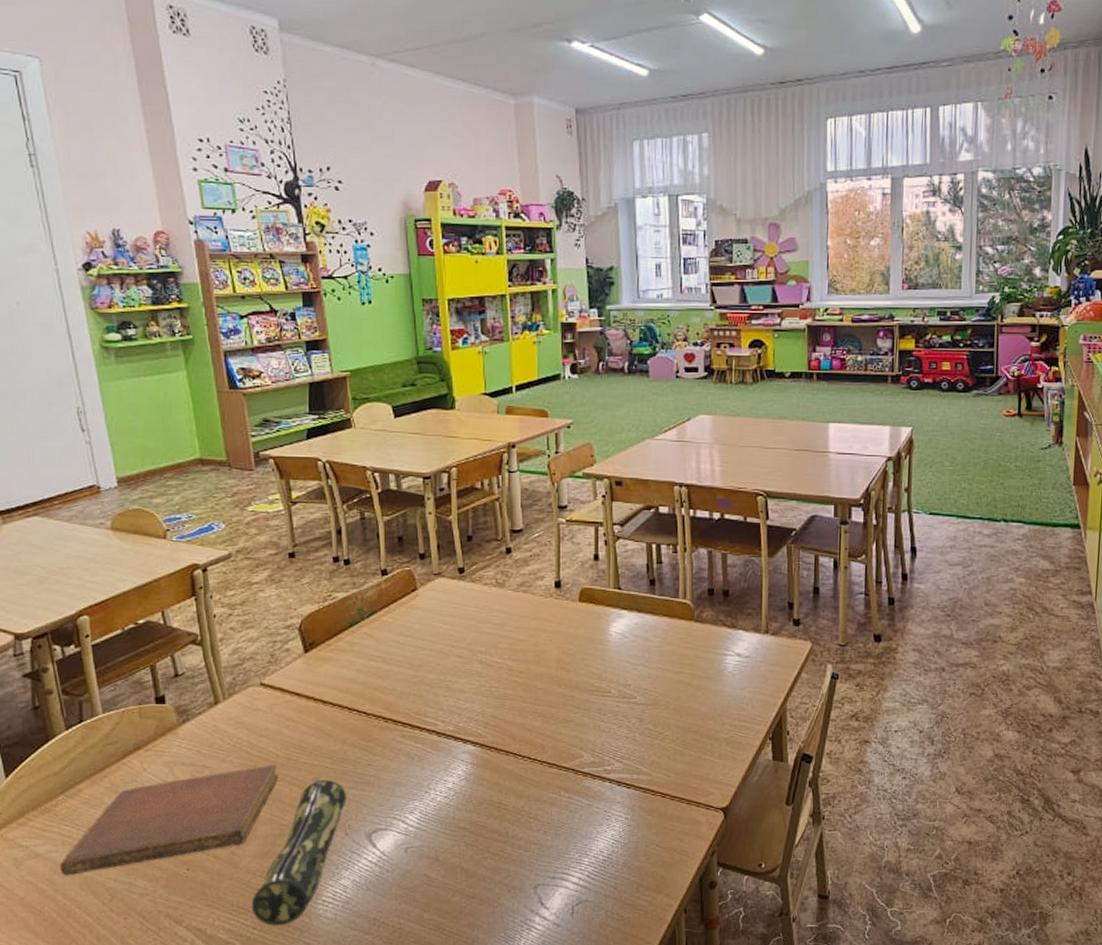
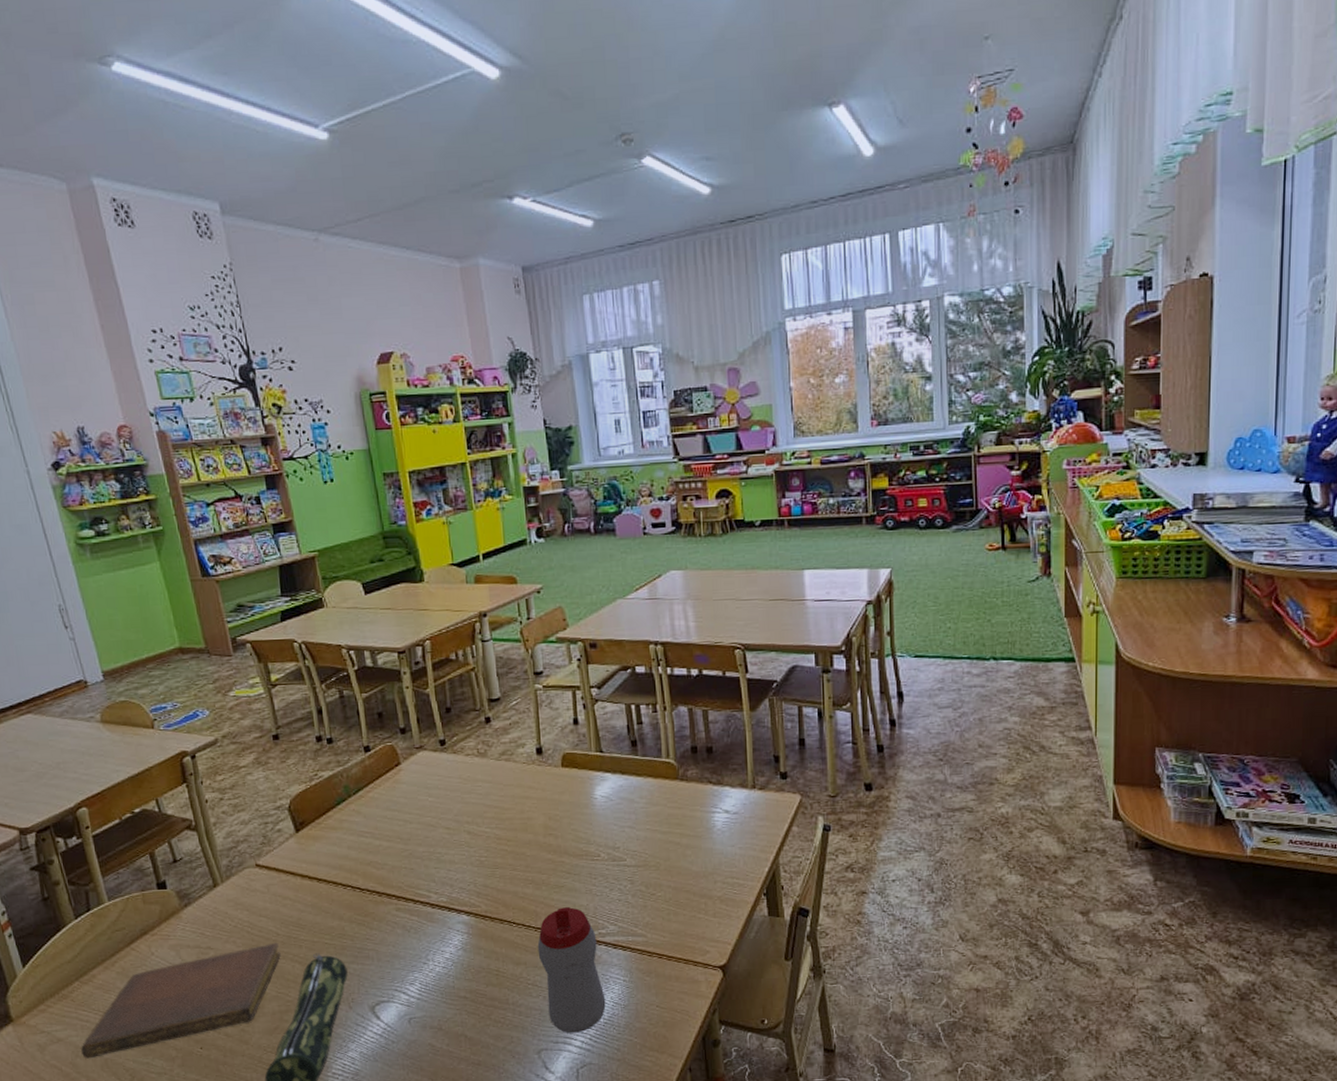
sippy cup: none [542,742,606,869] -> present [537,907,606,1033]

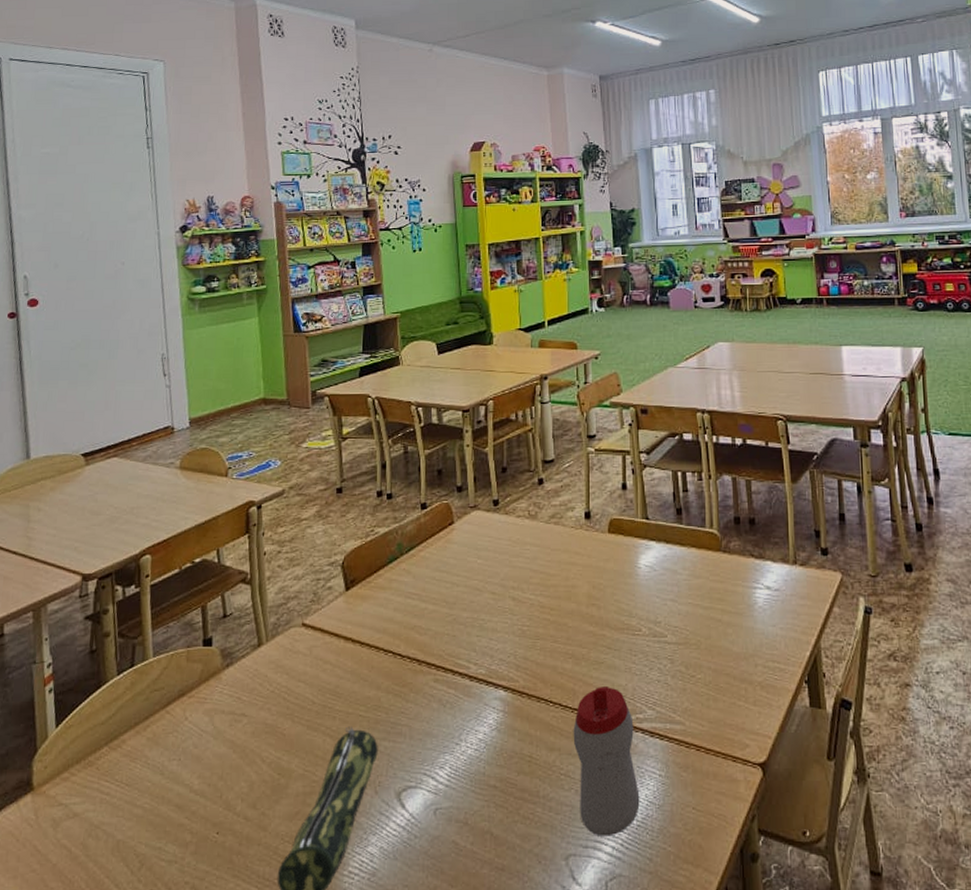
notebook: present [81,942,281,1059] -> none [95,711,313,839]

